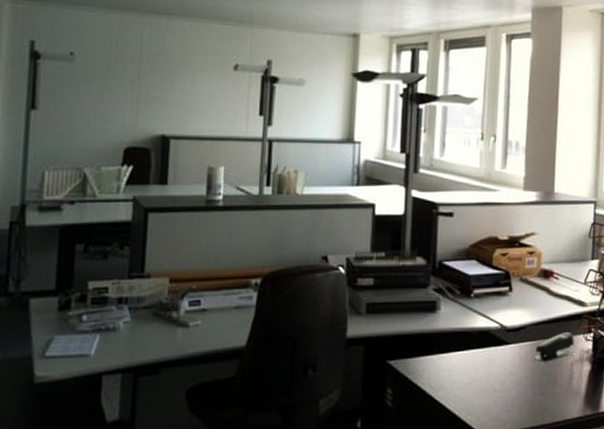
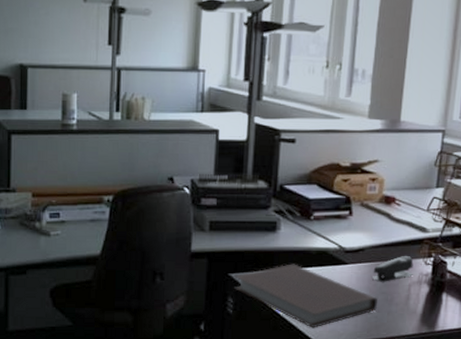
notebook: none [392,346,541,418] -> present [233,264,377,328]

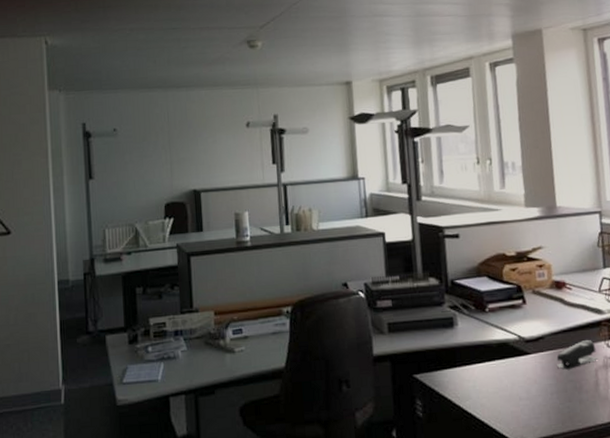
notebook: present [233,264,377,328] -> none [420,359,567,425]

